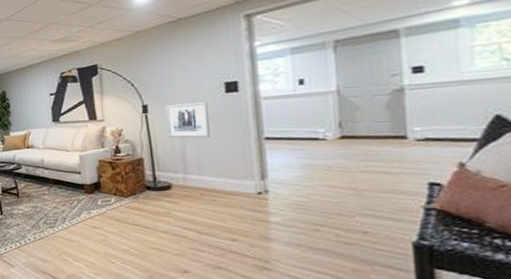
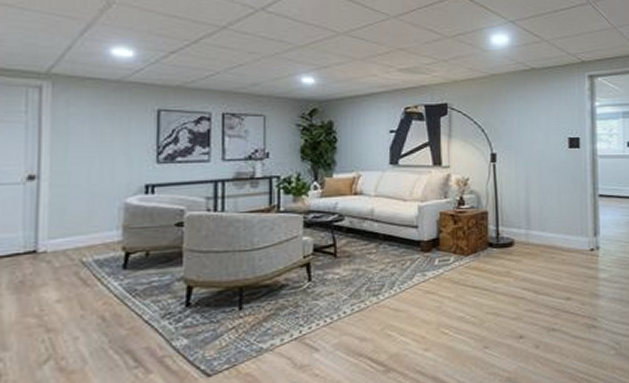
wall art: present [165,102,210,139] -> none [513,155,553,193]

